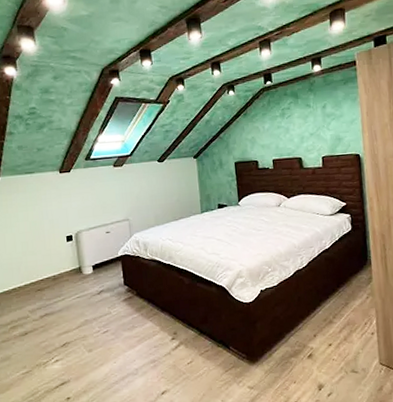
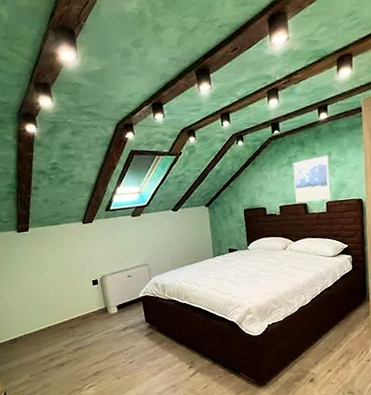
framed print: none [286,108,326,157] -> present [292,155,331,203]

